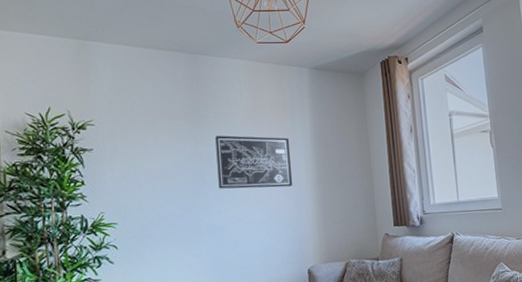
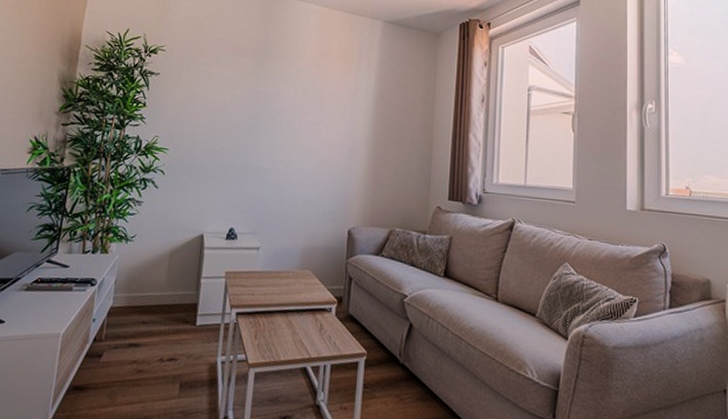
wall art: present [215,135,293,189] -> none [272,76,351,140]

